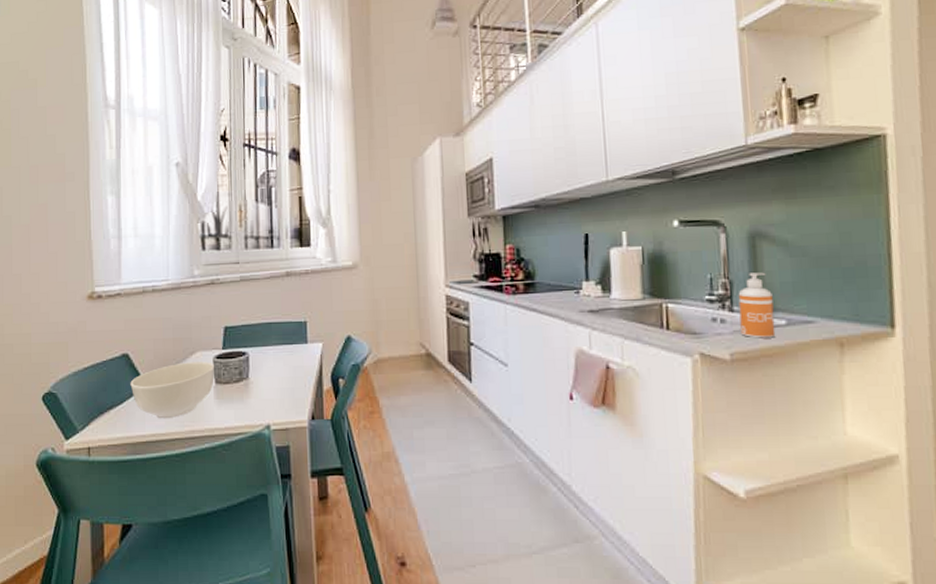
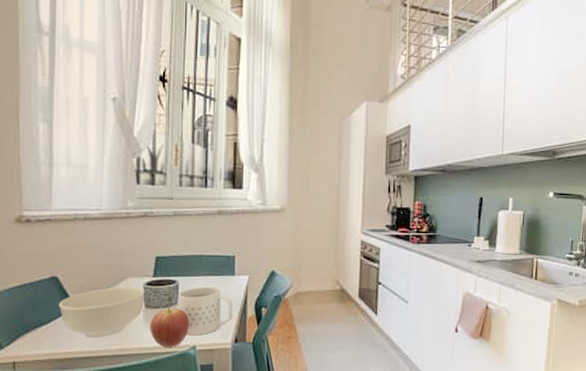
fruit: none [221,382,263,427] -> present [150,307,190,347]
mug: none [249,357,308,413] -> present [178,286,233,336]

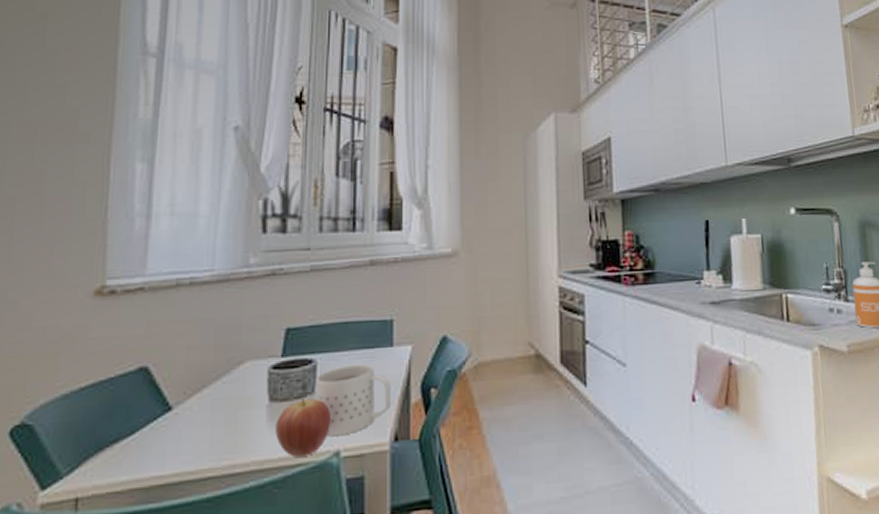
bowl: present [59,287,145,338] -> none [147,373,270,452]

